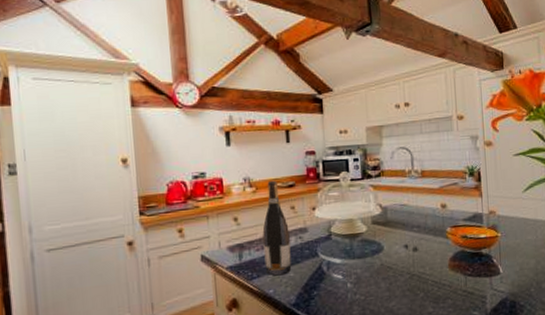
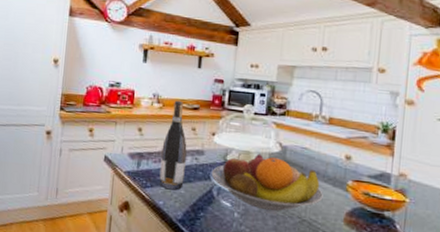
fruit bowl: none [318,219,427,274] -> present [211,153,323,211]

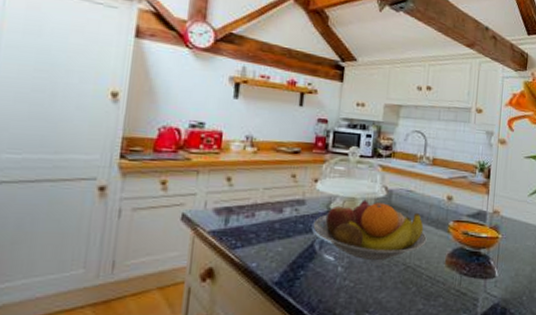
wine bottle: present [159,100,187,191] -> none [252,143,286,248]

